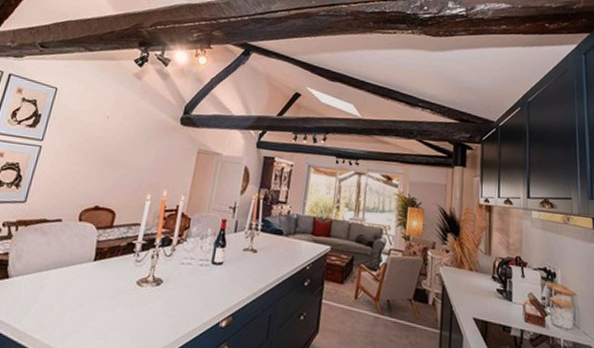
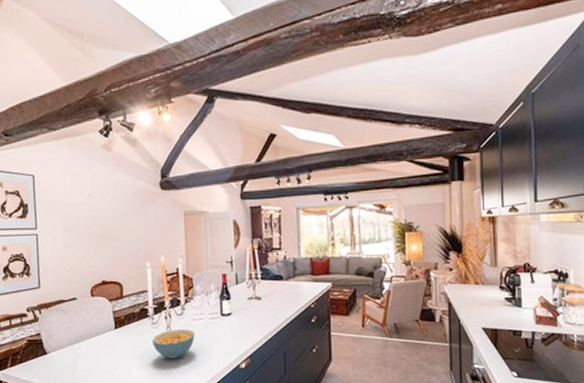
cereal bowl: none [130,271,179,305] -> present [152,329,195,359]

